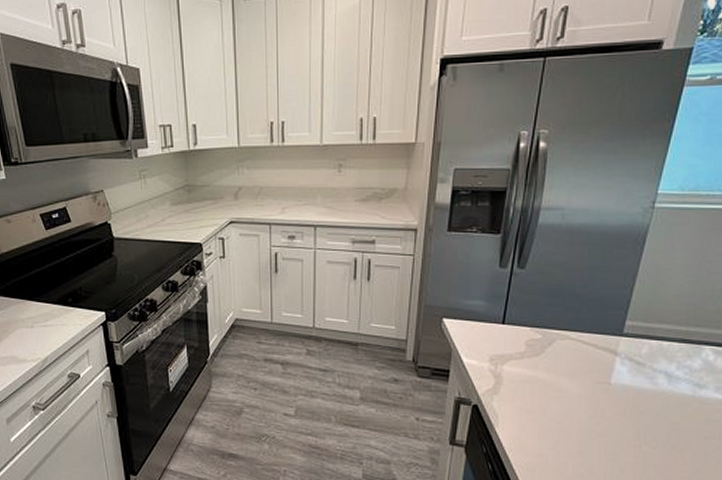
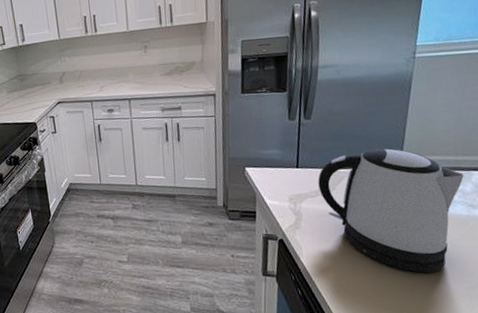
kettle: none [525,309,693,458] -> present [318,148,464,273]

